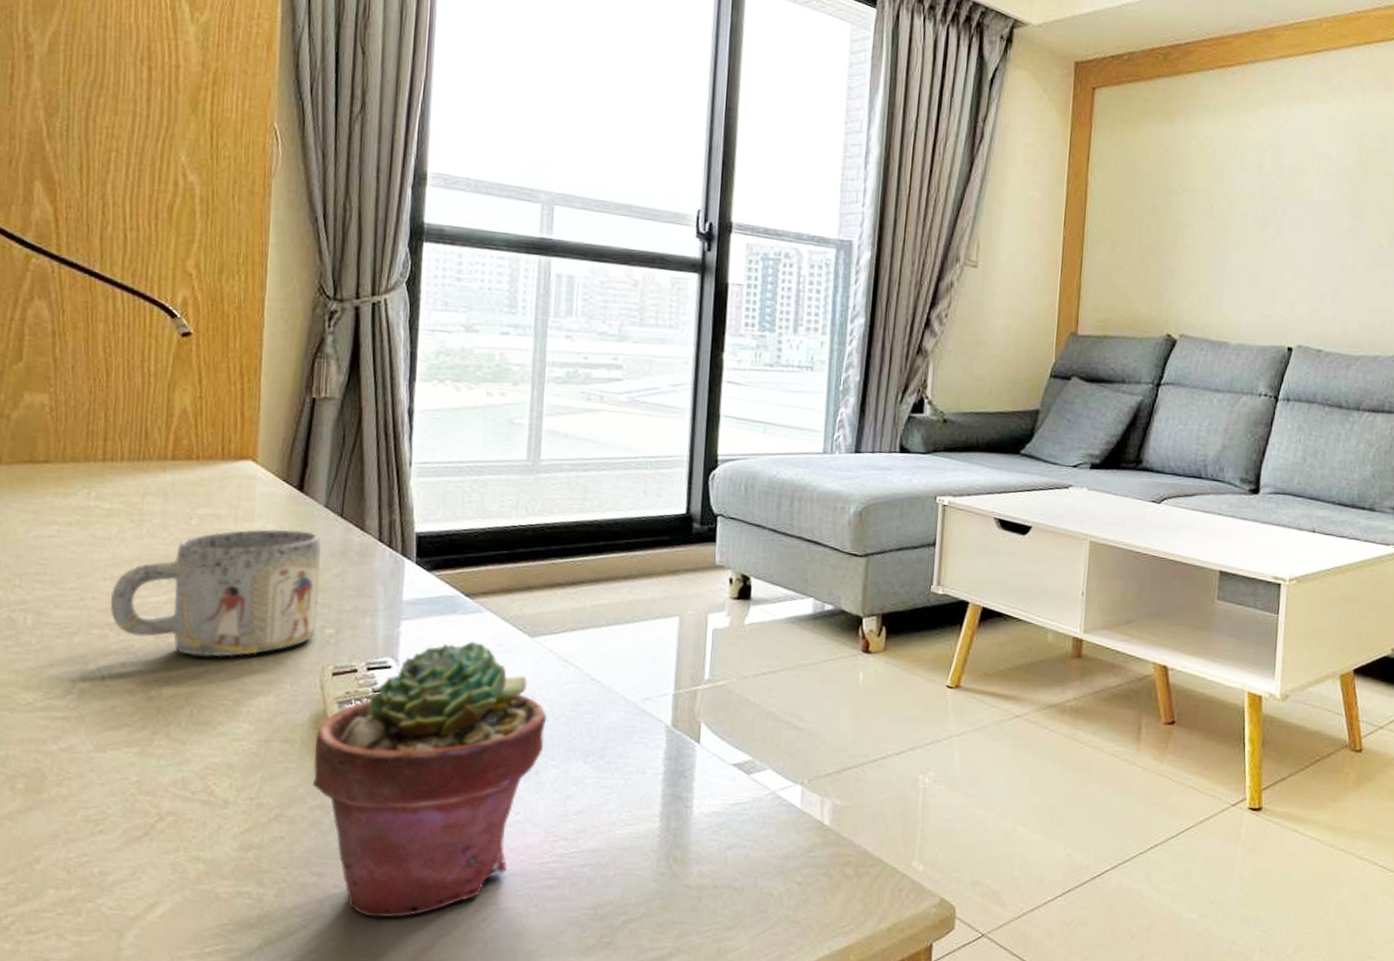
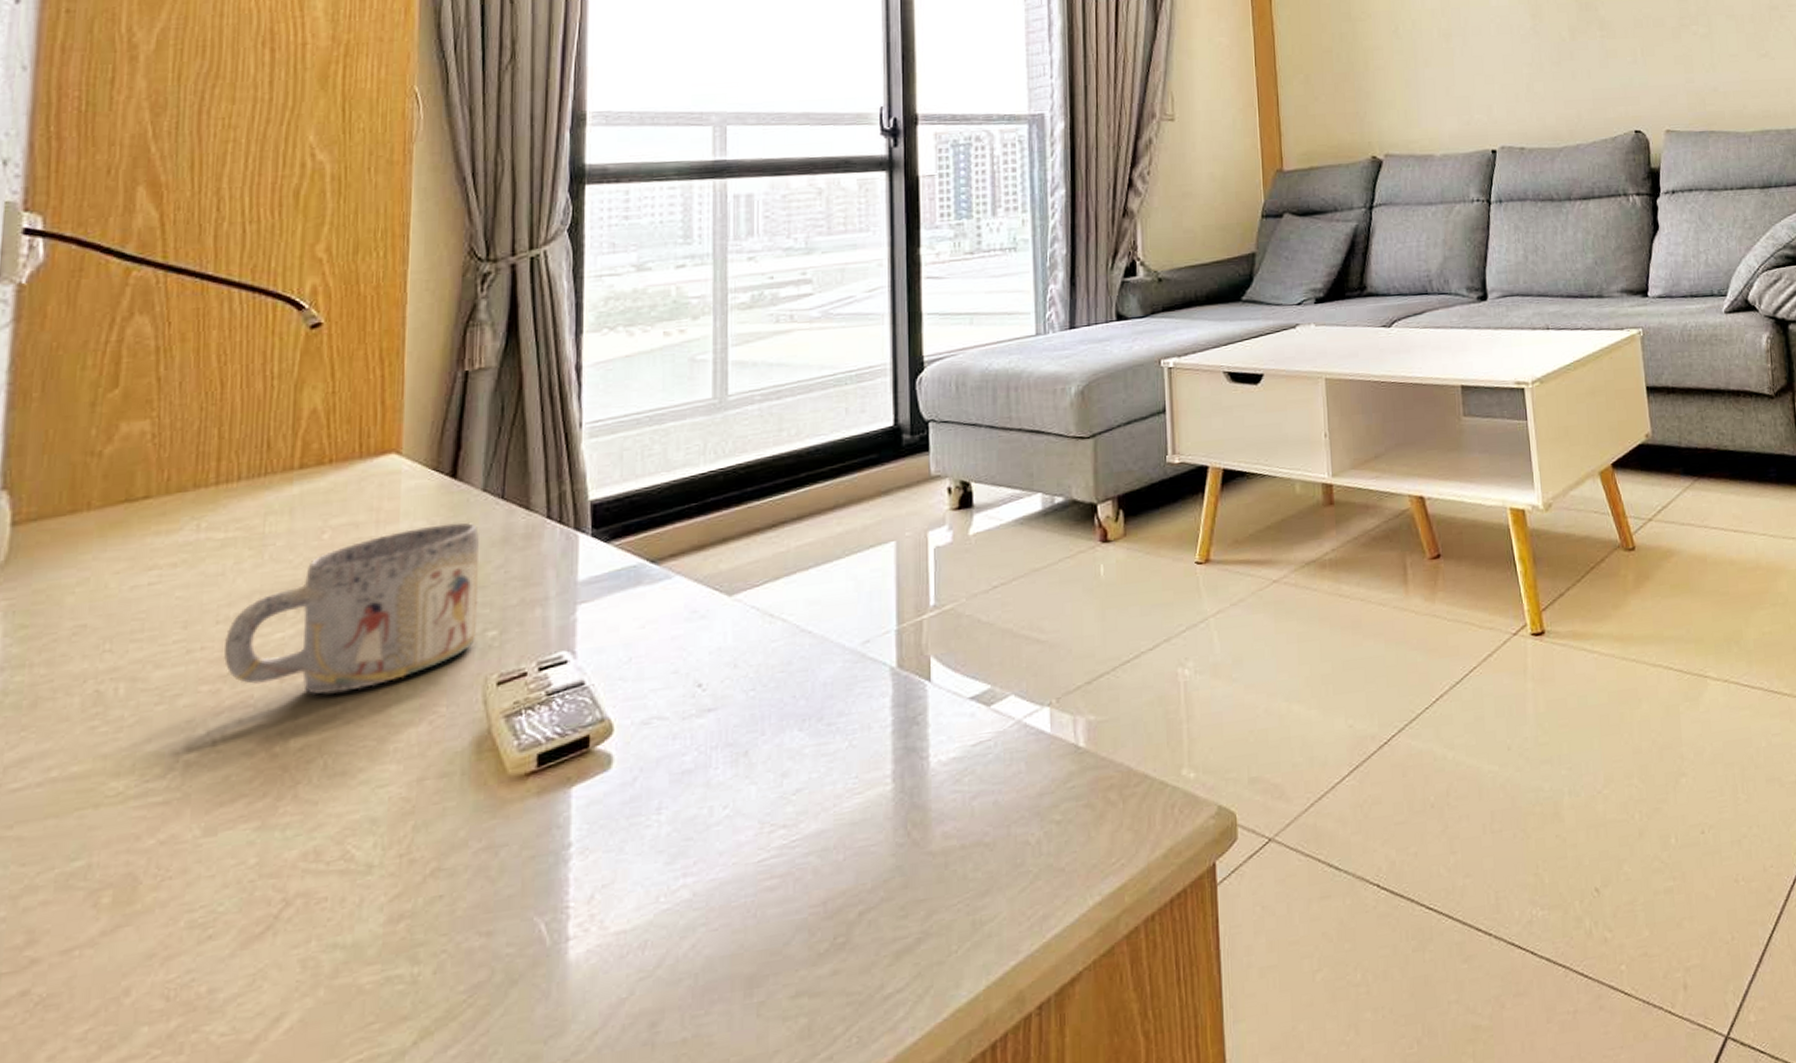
potted succulent: present [312,641,547,918] -> none [476,613,754,974]

